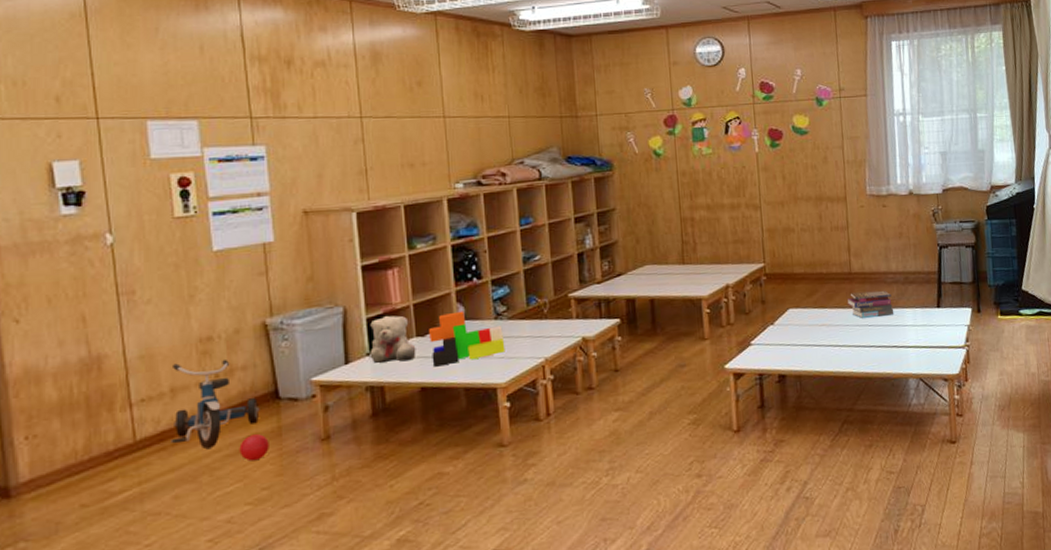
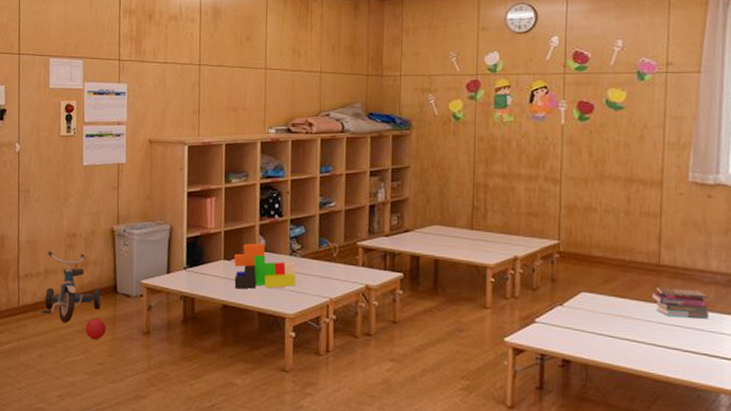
teddy bear: present [370,315,416,363] -> none [186,237,223,280]

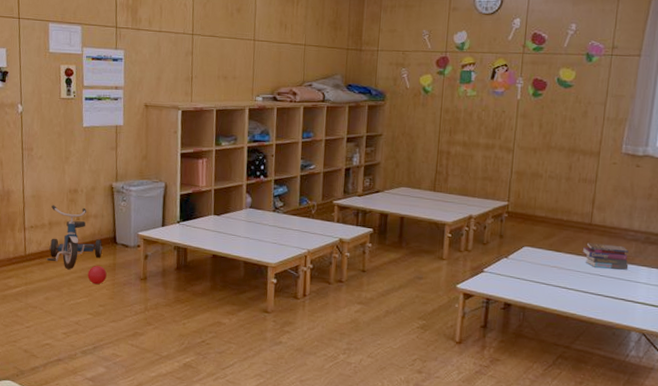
toy blocks: present [234,243,296,289] -> none [223,200,279,241]

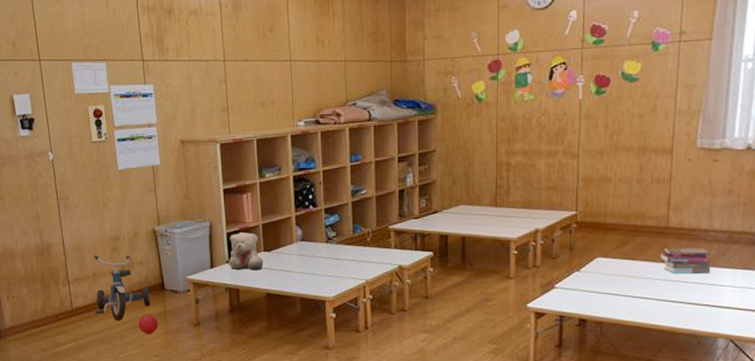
teddy bear: none [179,194,213,233] -> present [229,231,264,271]

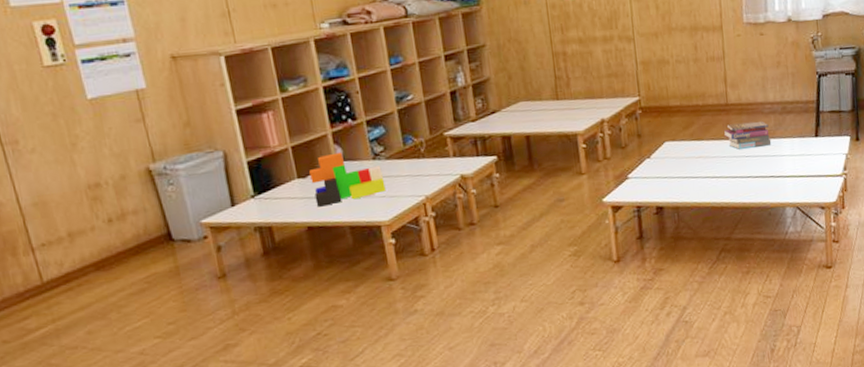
tricycle: present [94,255,152,320] -> none [66,205,156,288]
ball: present [138,315,158,334] -> none [141,274,170,299]
teddy bear: present [229,231,264,271] -> none [251,158,300,205]
toy blocks: none [274,233,333,278] -> present [309,152,386,207]

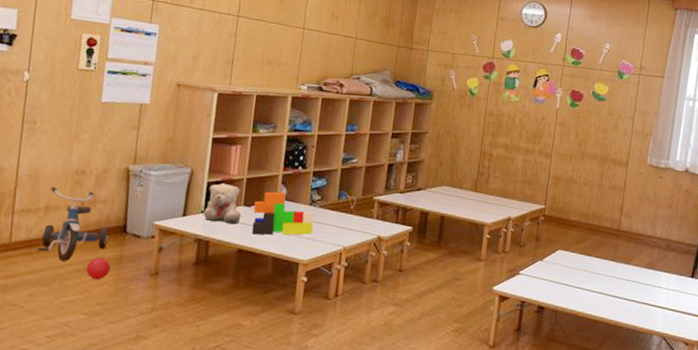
tricycle: none [66,205,156,288] -> present [36,186,110,261]
ball: none [141,274,170,299] -> present [86,258,111,280]
teddy bear: none [251,158,300,205] -> present [203,182,242,225]
books: present [724,121,772,150] -> none [611,248,652,275]

